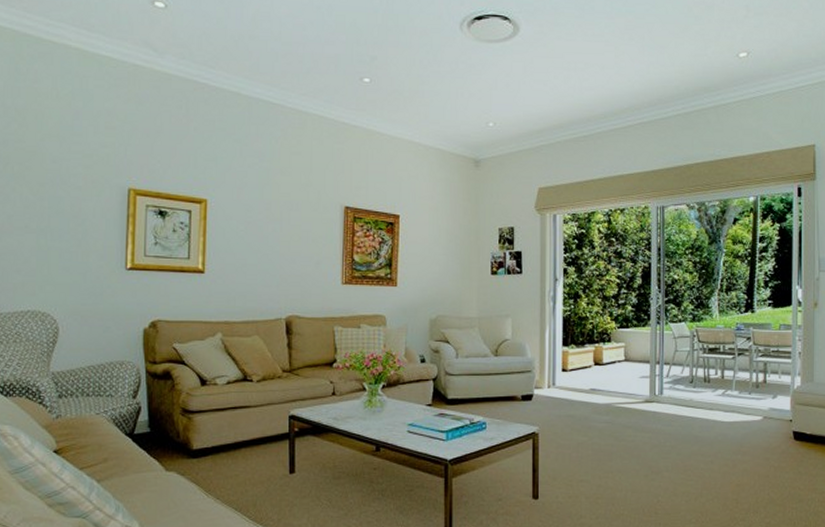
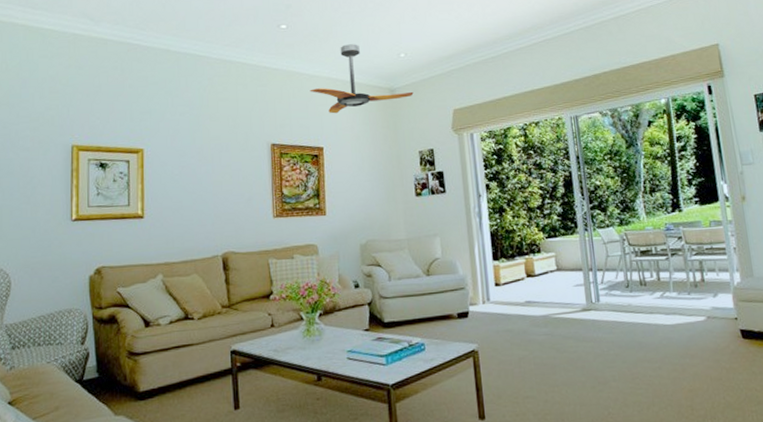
ceiling fan: none [390,107,499,181] -> present [310,44,414,114]

